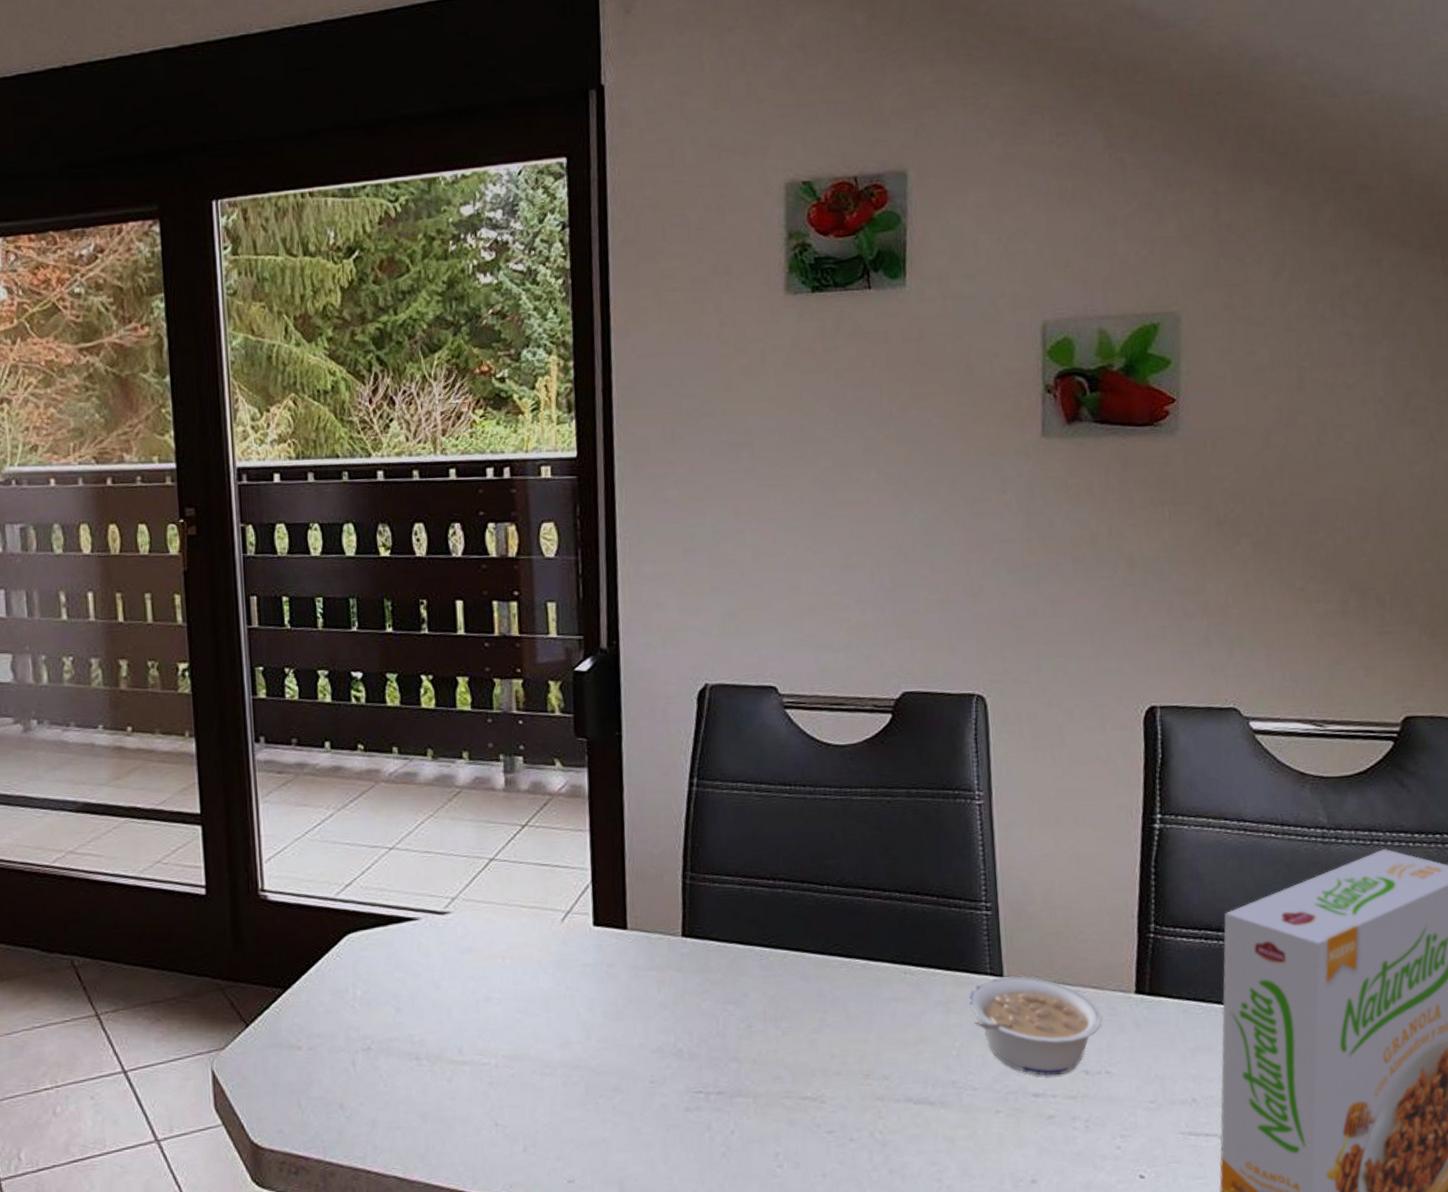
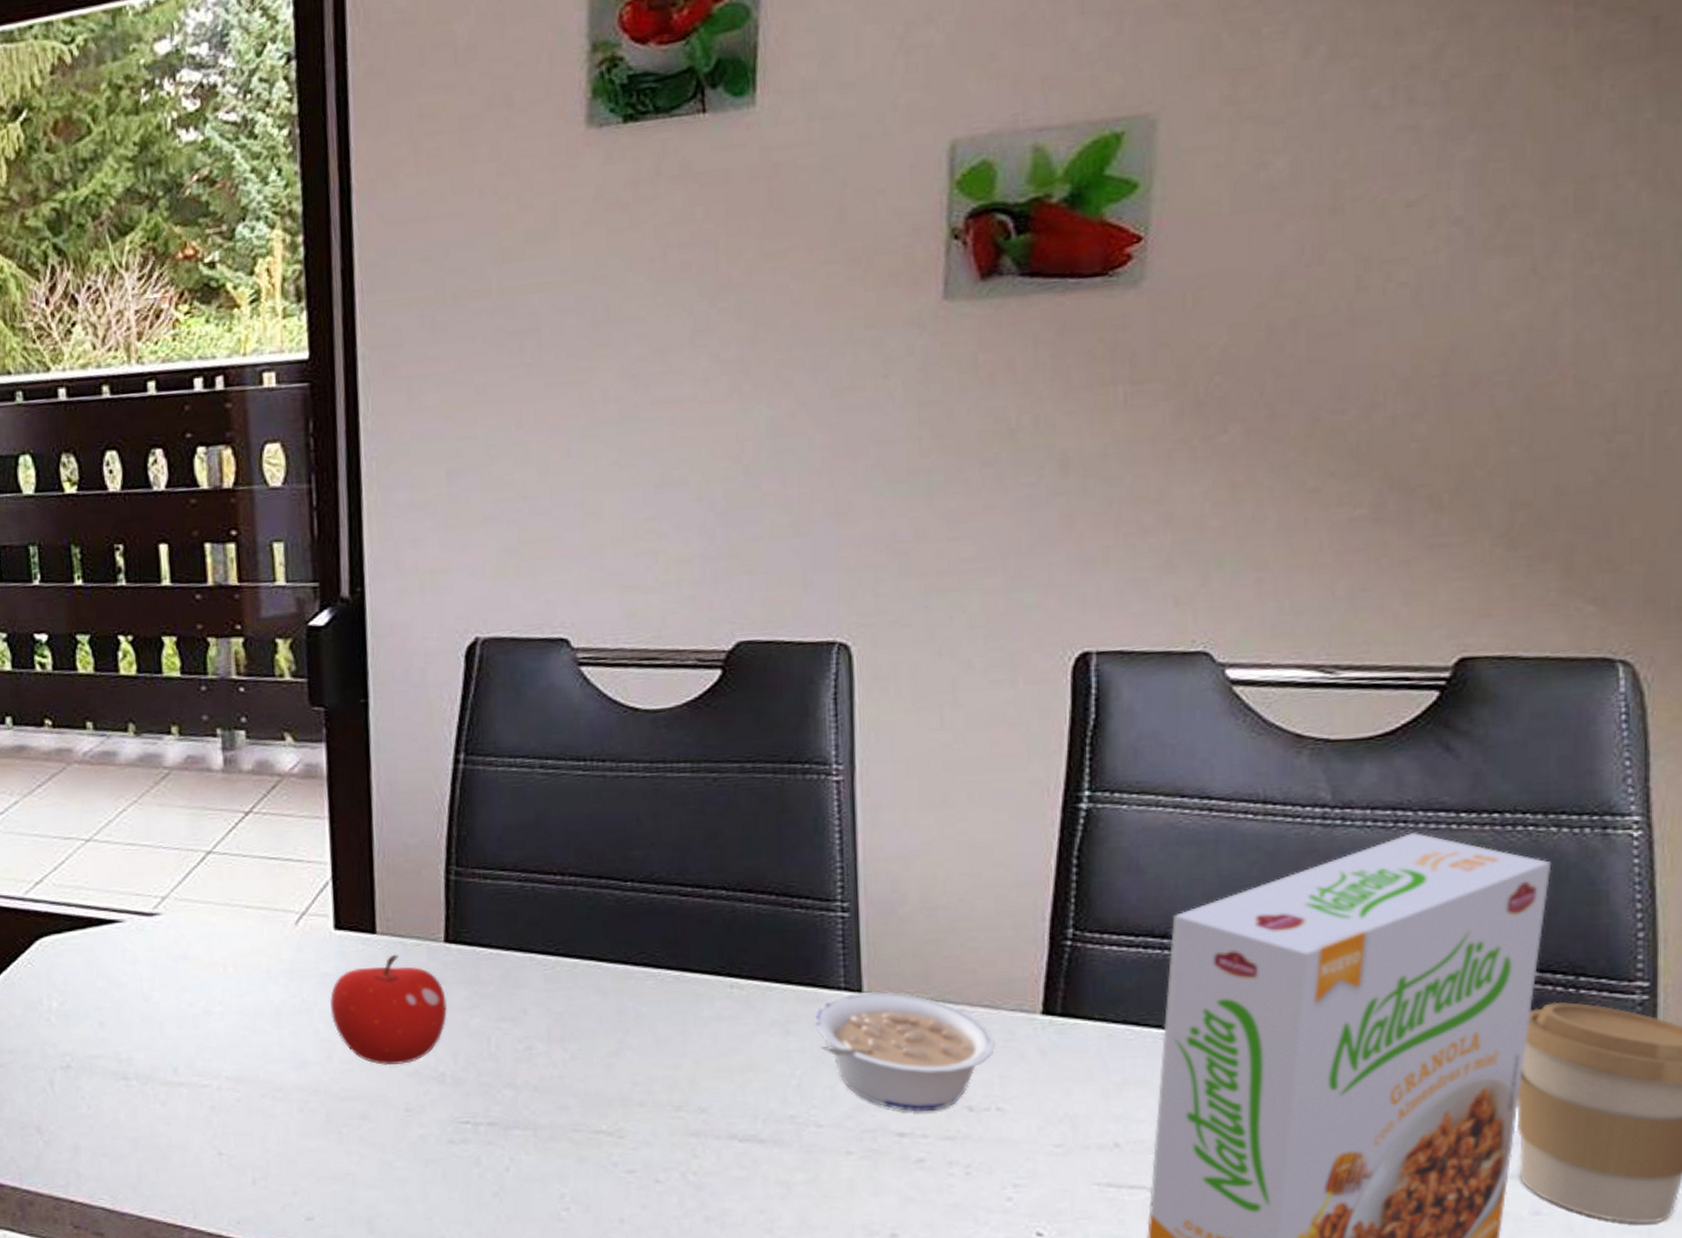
fruit: none [589,947,684,1044] -> present [329,954,447,1066]

